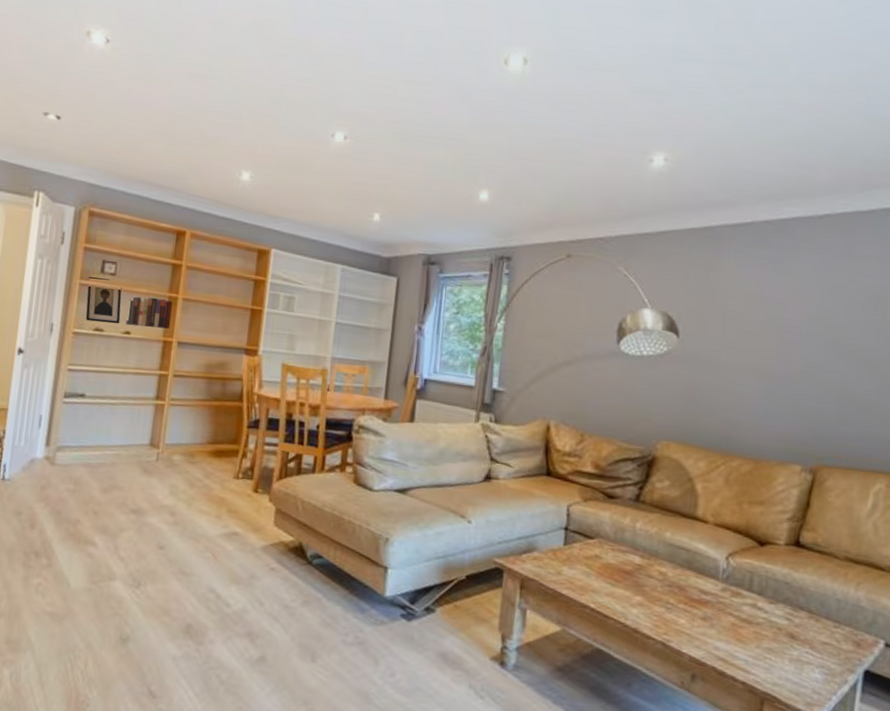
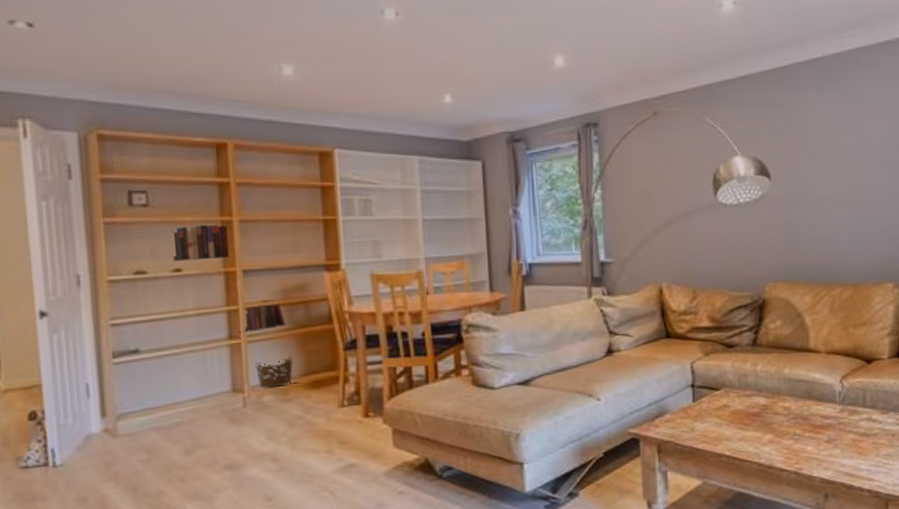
picture frame: present [85,276,122,324] -> none [113,212,166,265]
books: none [168,369,204,397] -> present [243,299,286,332]
basket: none [172,423,204,450] -> present [255,355,293,389]

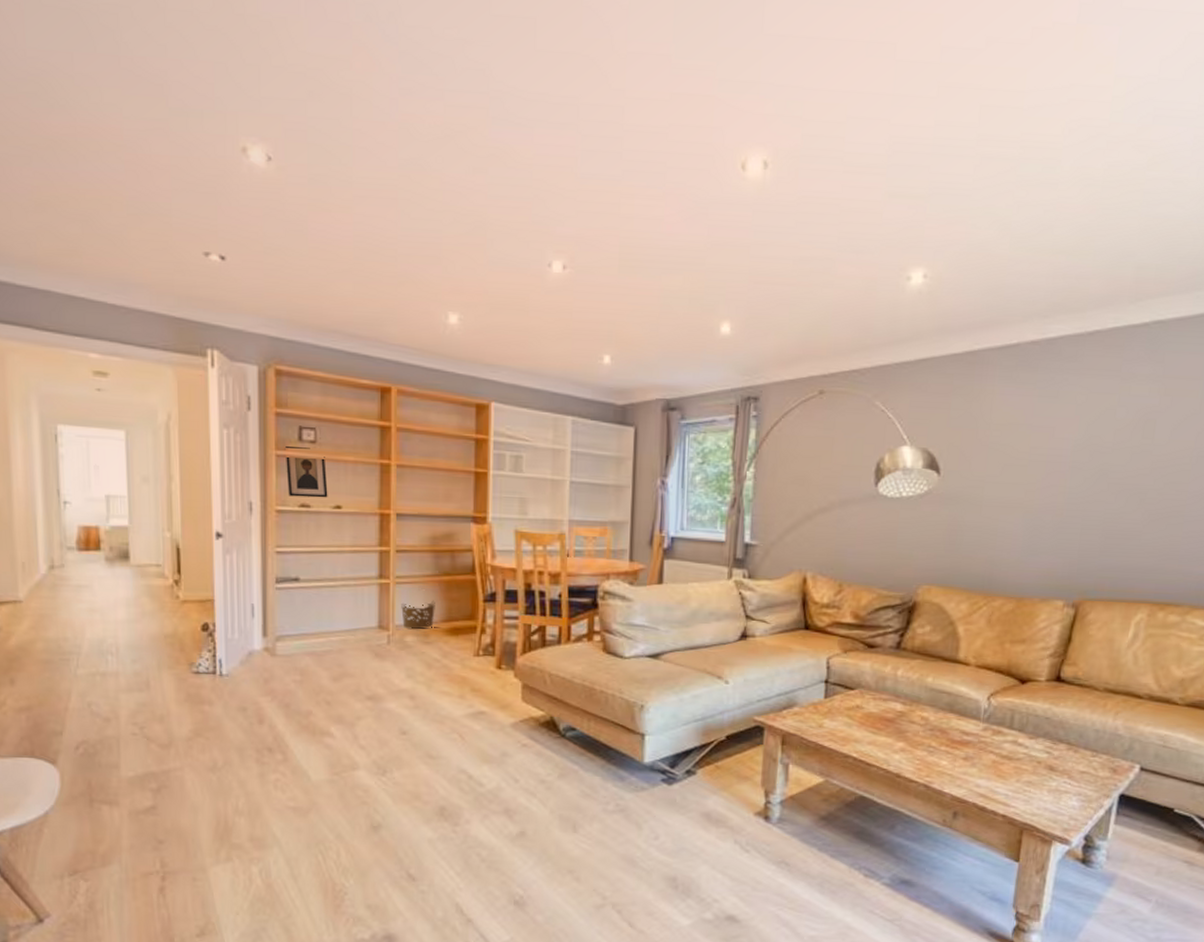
picture frame: none [113,212,166,265] -> present [284,445,328,498]
books: present [171,224,230,262] -> none [335,465,386,500]
books: present [243,299,286,332] -> none [392,543,432,574]

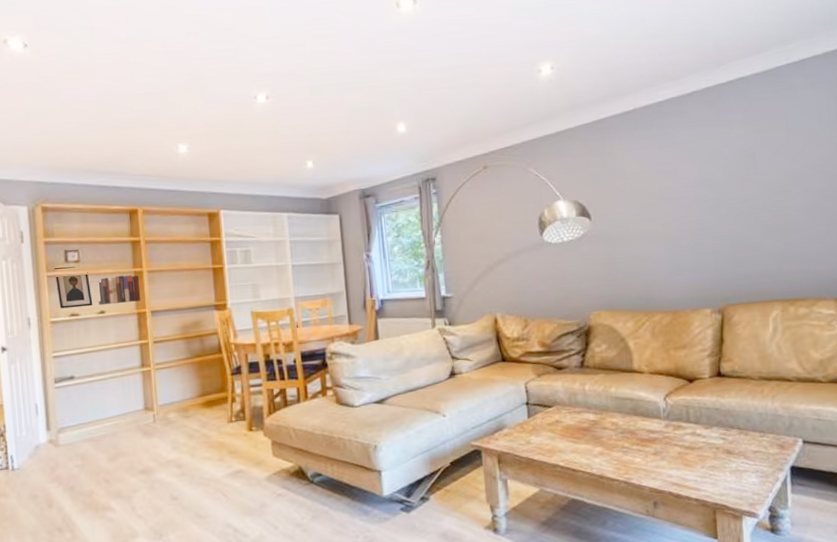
books: none [335,465,386,500] -> present [97,275,141,306]
basket: present [401,600,435,630] -> none [162,379,191,407]

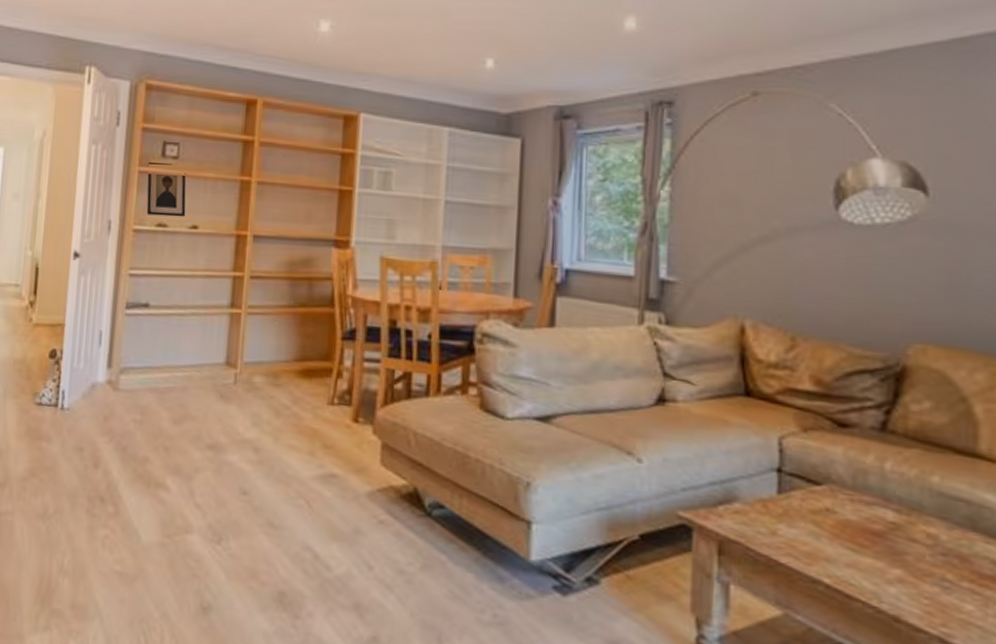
books: present [97,275,141,306] -> none [192,182,246,220]

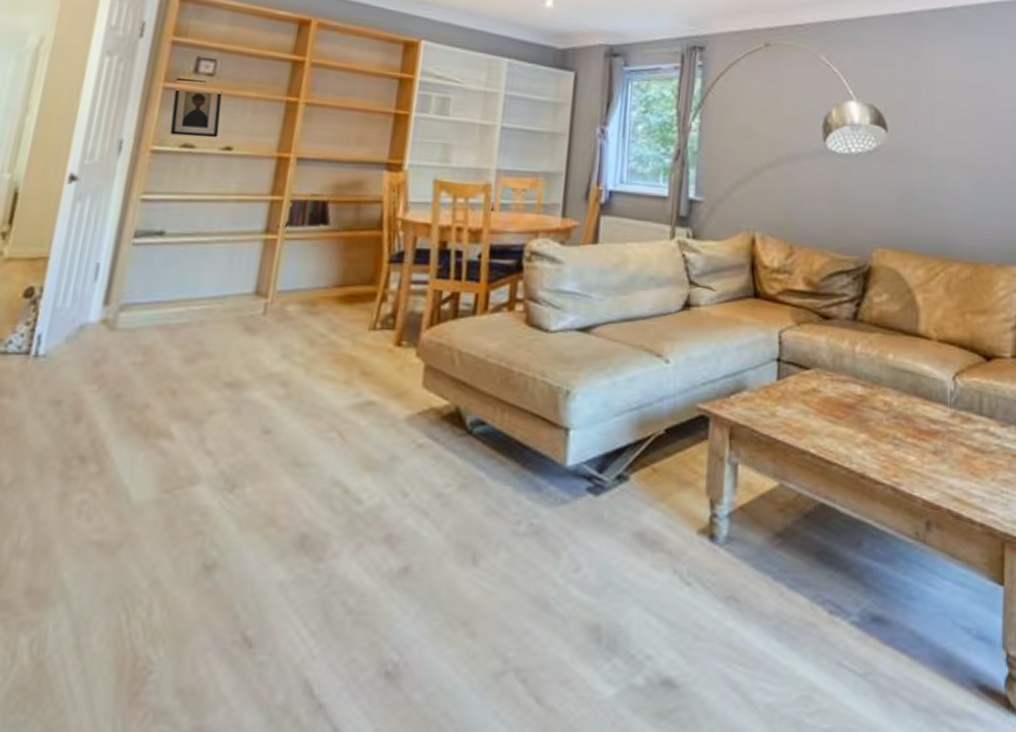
books: none [245,269,287,304] -> present [282,192,331,229]

